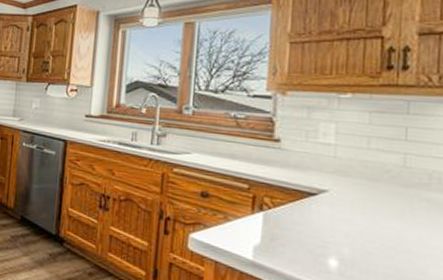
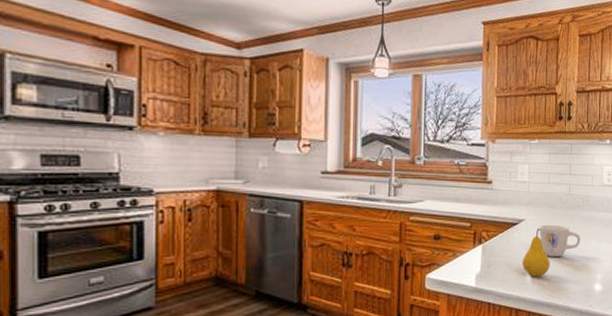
fruit: none [322,204,369,268] -> present [522,228,550,277]
mug: none [350,200,425,248] -> present [539,224,581,258]

